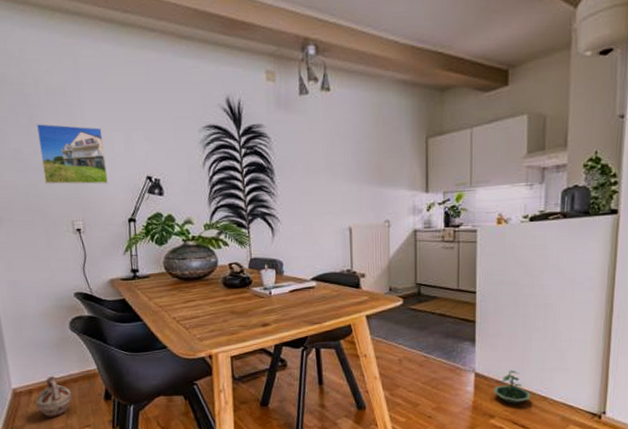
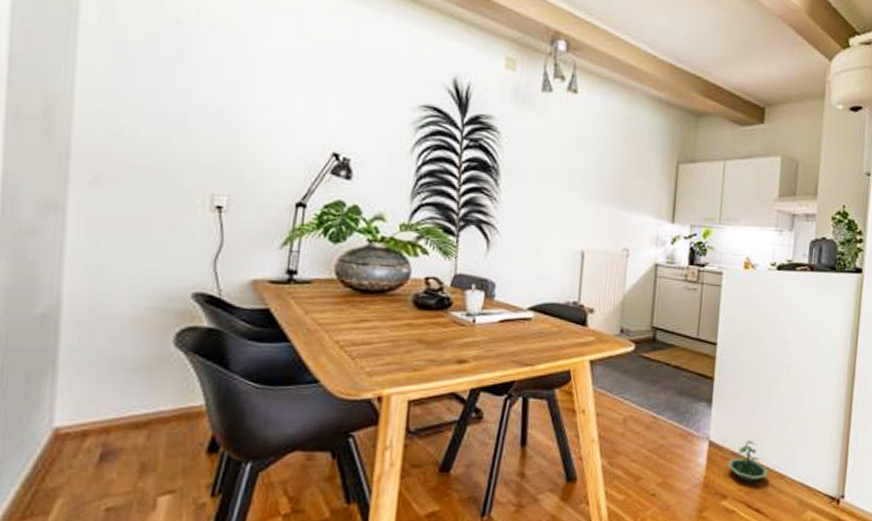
ceramic jug: present [35,376,72,418] -> none [90,411,154,478]
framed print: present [36,123,108,185] -> none [181,61,281,154]

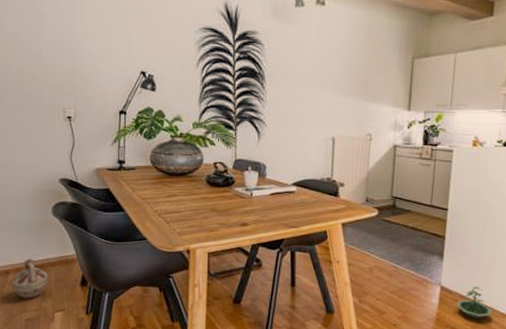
ceramic jug: none [90,411,154,478] -> present [12,258,48,300]

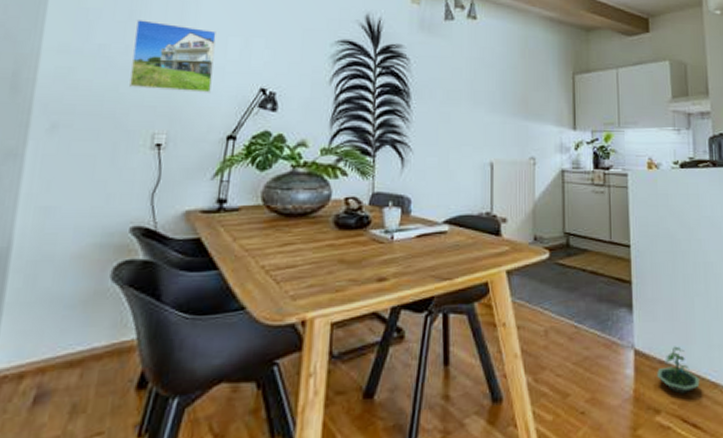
ceramic jug: present [12,258,48,300] -> none [24,349,87,422]
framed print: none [36,11,102,75] -> present [129,20,216,93]

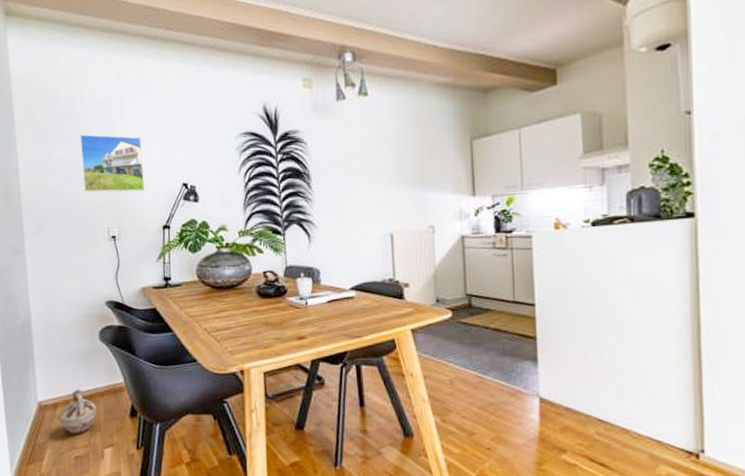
ceramic jug: none [24,349,87,422] -> present [60,389,97,435]
terrarium: present [657,346,700,394] -> none [563,395,609,437]

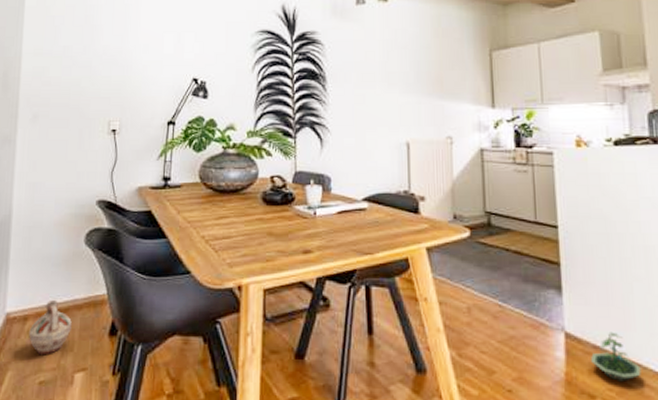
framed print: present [79,134,145,193] -> none [88,23,154,84]
terrarium: none [563,395,609,437] -> present [591,332,641,382]

